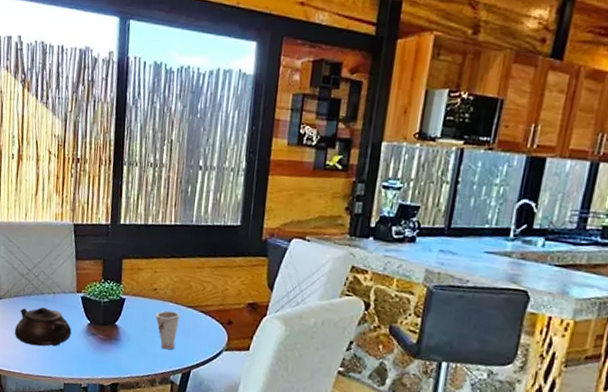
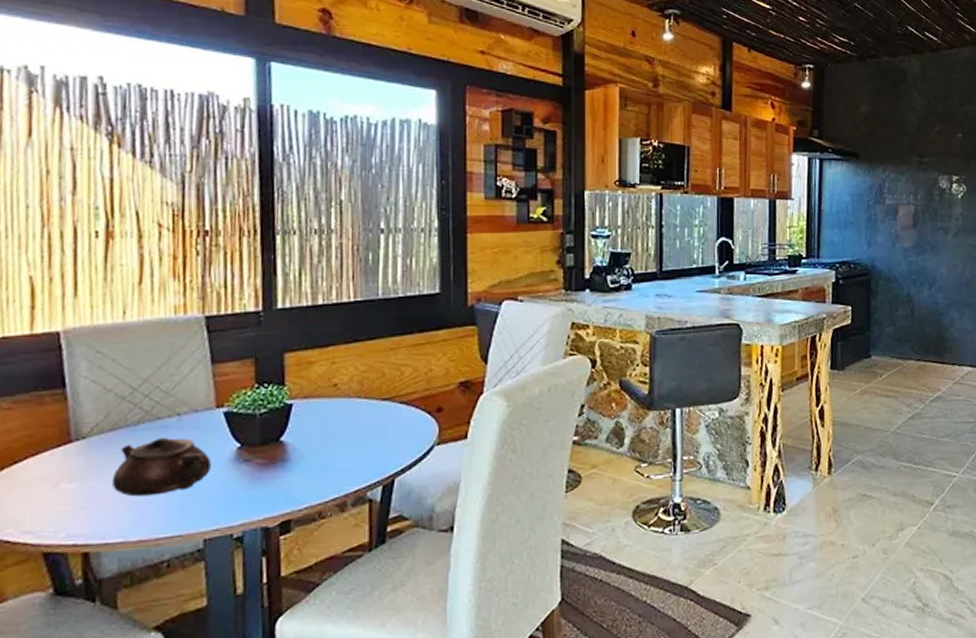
cup: present [155,310,181,350] -> none [337,409,374,460]

